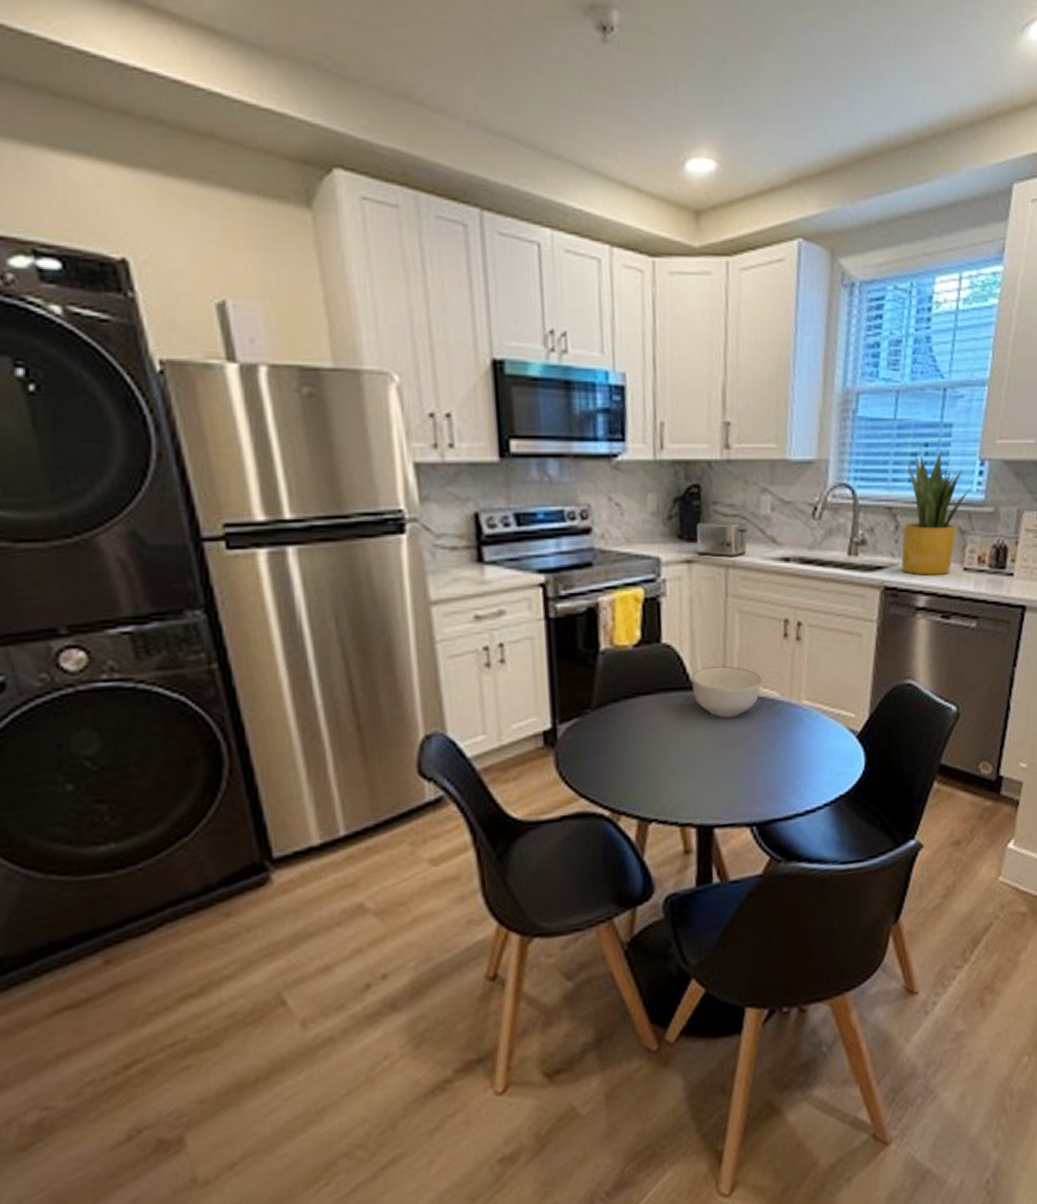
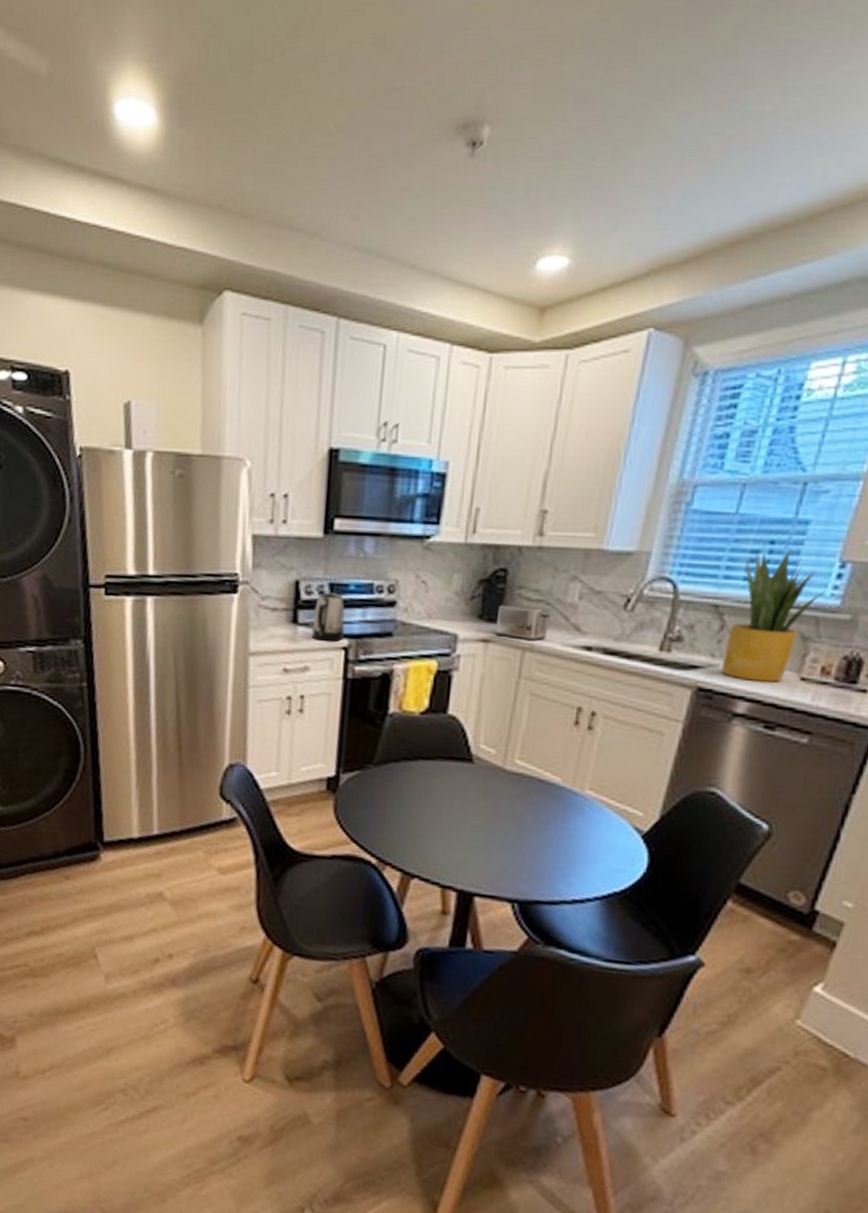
kettle: none [500,523,539,580] -> present [311,592,345,642]
bowl: present [691,666,762,718] -> none [471,742,545,795]

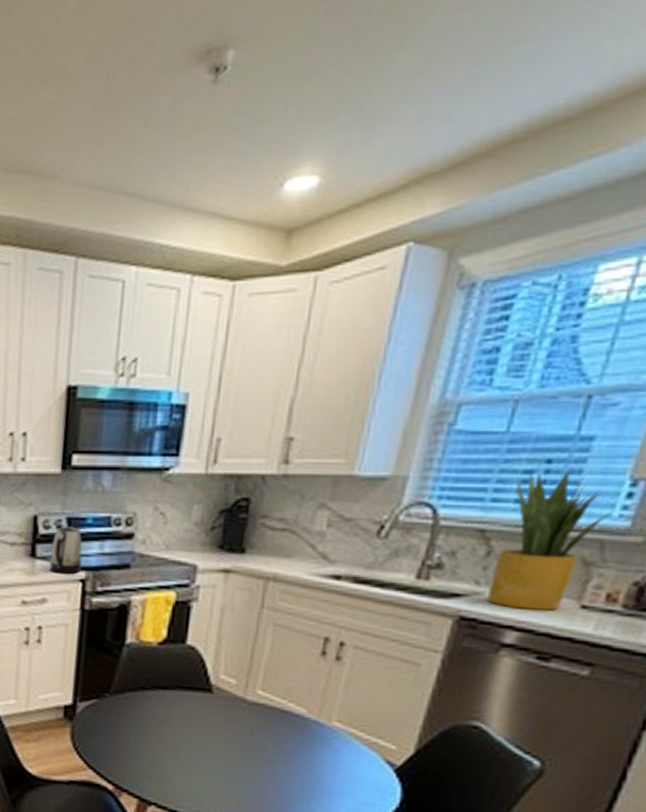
toaster: present [495,604,551,642] -> none [236,533,297,571]

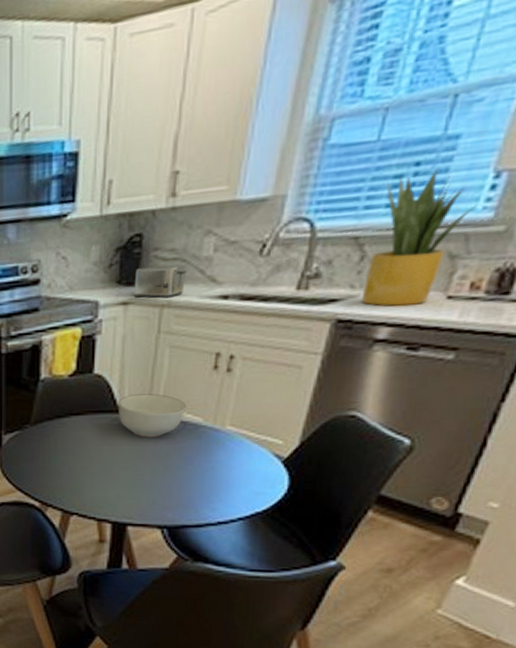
bowl: none [211,673,289,725] -> present [118,394,187,438]
toaster: none [236,533,297,571] -> present [133,264,187,299]

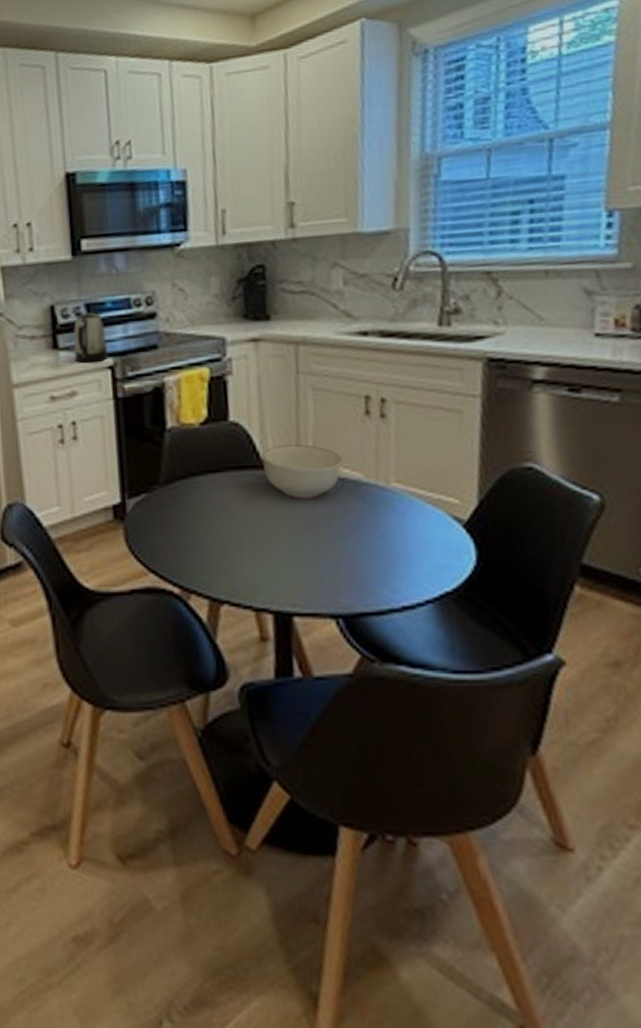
toaster: present [133,264,187,299] -> none [262,297,319,335]
planter: present [361,167,476,307] -> none [506,205,599,344]

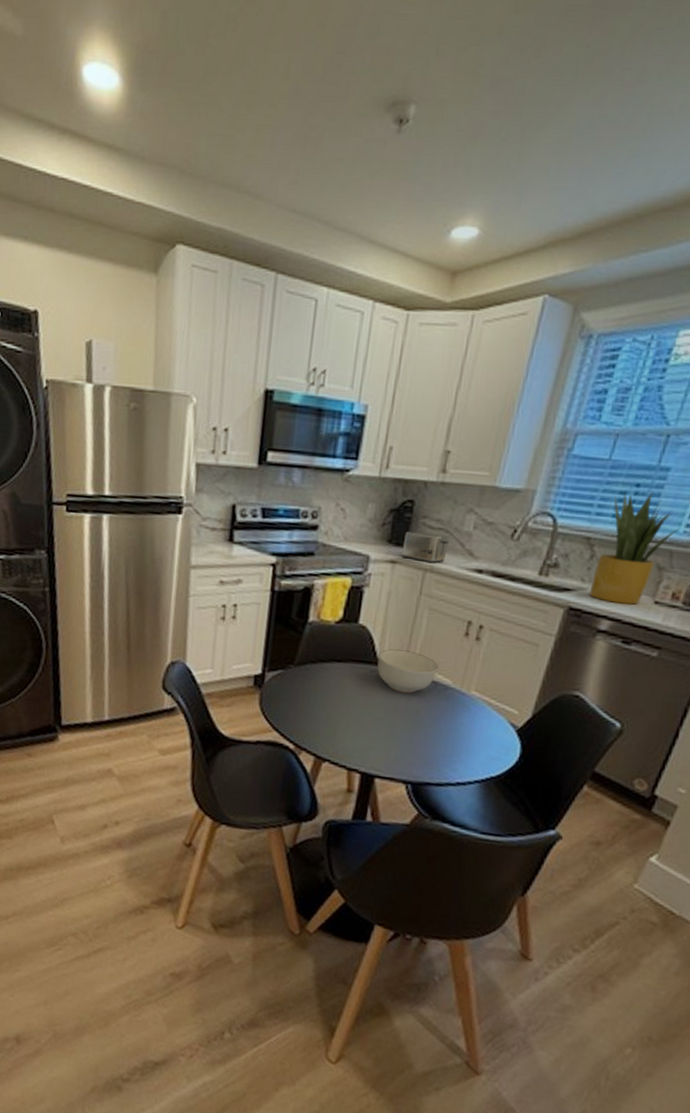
kettle: present [73,312,108,364] -> none [244,515,274,559]
toaster: none [262,297,319,335] -> present [401,530,450,564]
planter: none [506,205,599,344] -> present [589,491,679,605]

